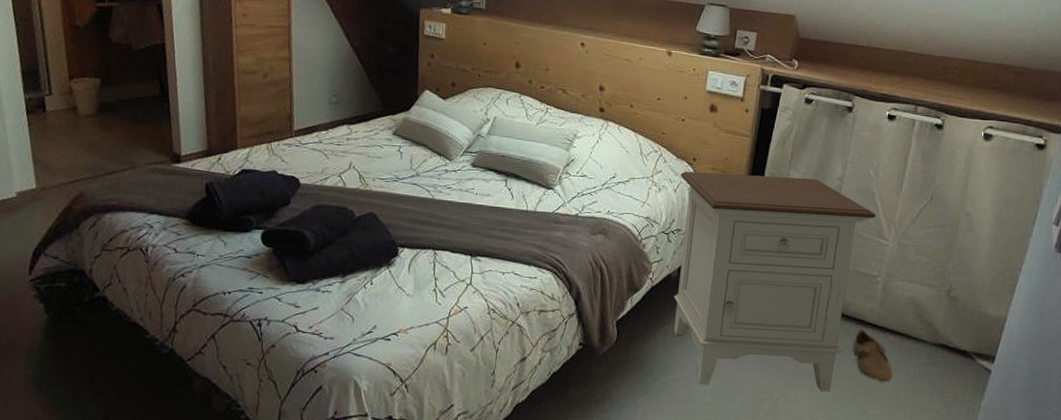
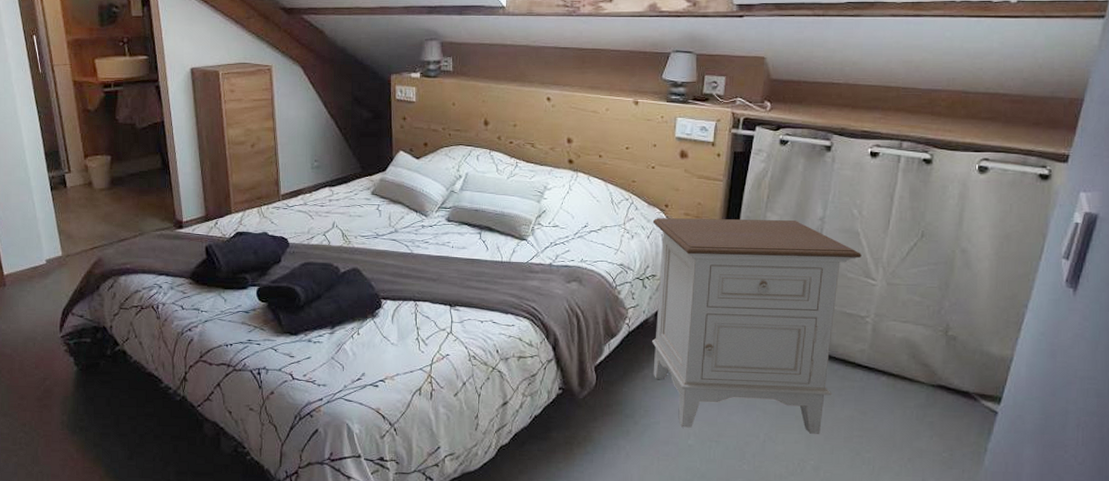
shoe: present [853,328,893,383] -> none [842,369,887,425]

